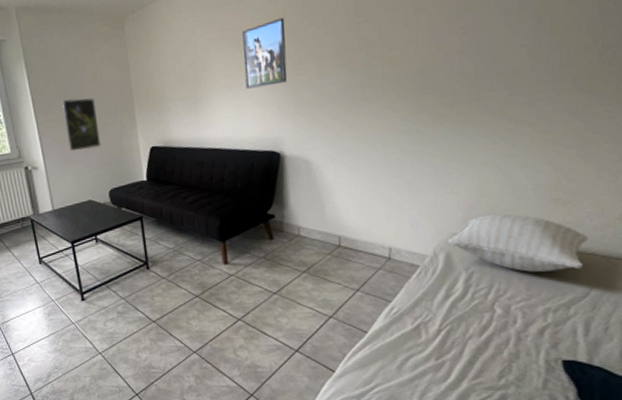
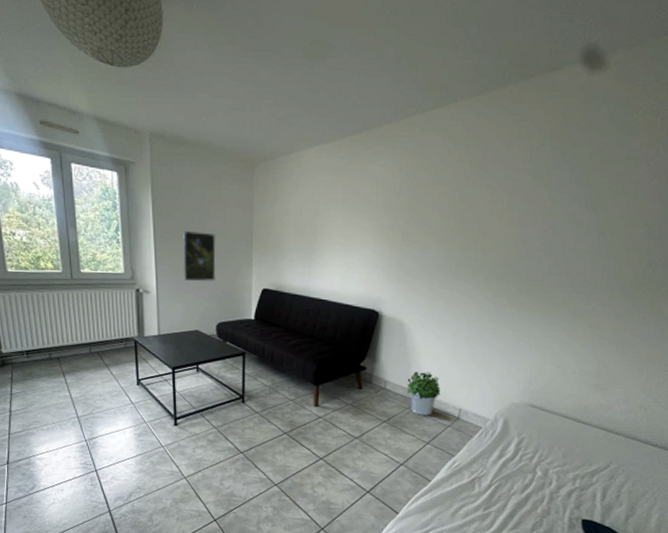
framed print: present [242,17,288,89] -> none [357,191,400,251]
potted plant: none [323,211,364,260] -> present [406,371,441,416]
pillow: present [447,213,588,272] -> none [507,390,615,445]

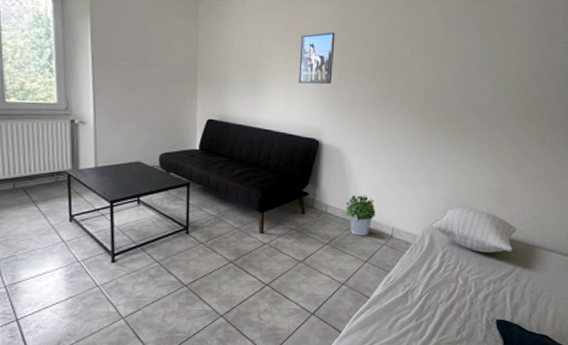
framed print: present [183,231,216,282] -> none [124,62,160,113]
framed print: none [357,191,400,251] -> present [298,32,335,85]
pillow: none [507,390,615,445] -> present [432,207,516,253]

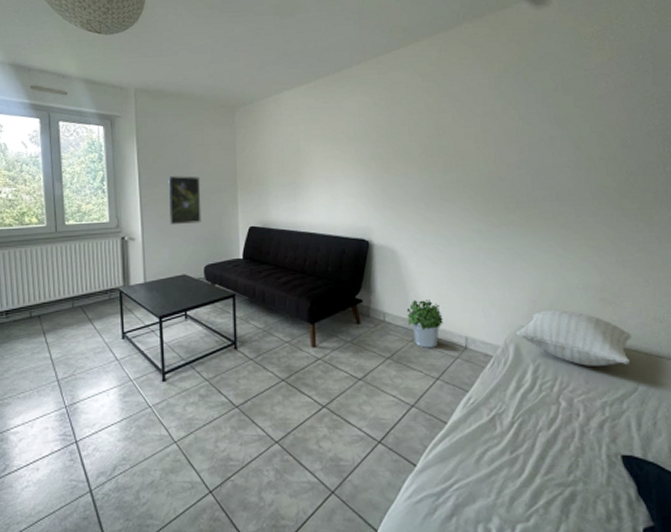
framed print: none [124,62,160,113] -> present [168,176,201,225]
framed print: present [298,32,335,85] -> none [339,123,378,181]

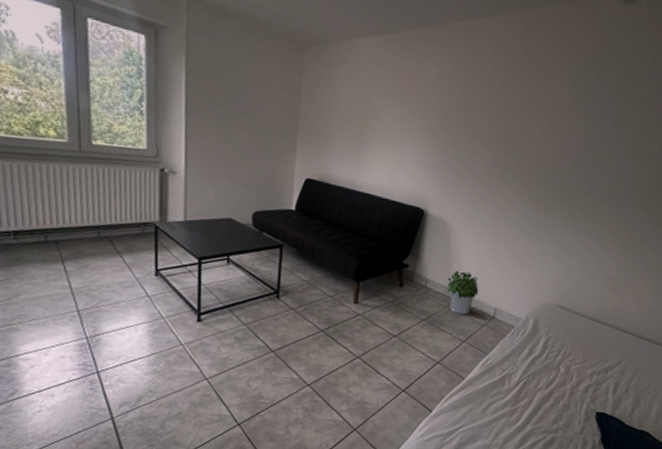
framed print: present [168,176,201,225] -> none [218,109,258,167]
pillow: present [516,310,631,366] -> none [538,292,628,344]

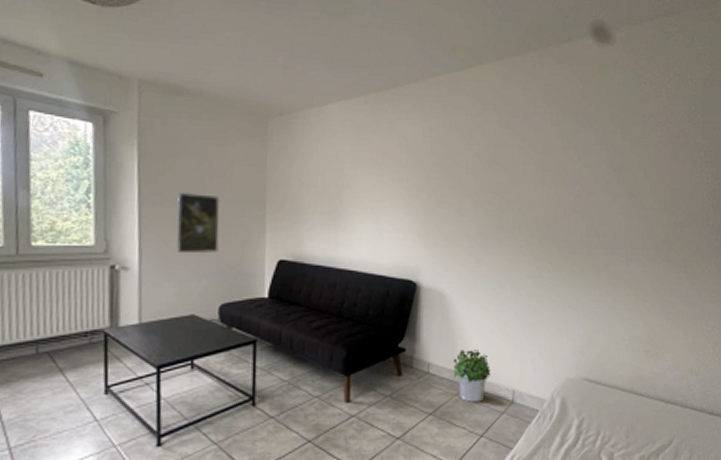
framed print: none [218,109,258,167] -> present [177,193,220,254]

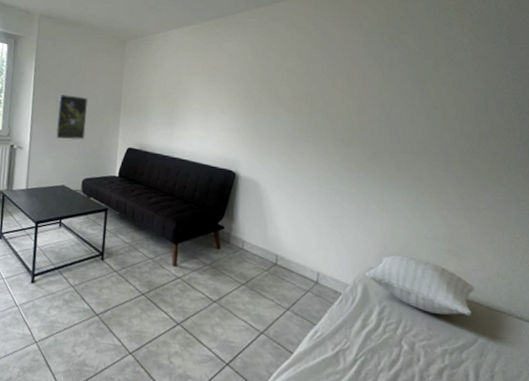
potted plant: present [453,349,491,402] -> none [264,232,298,279]
pillow: none [563,362,670,420] -> present [365,255,474,317]

